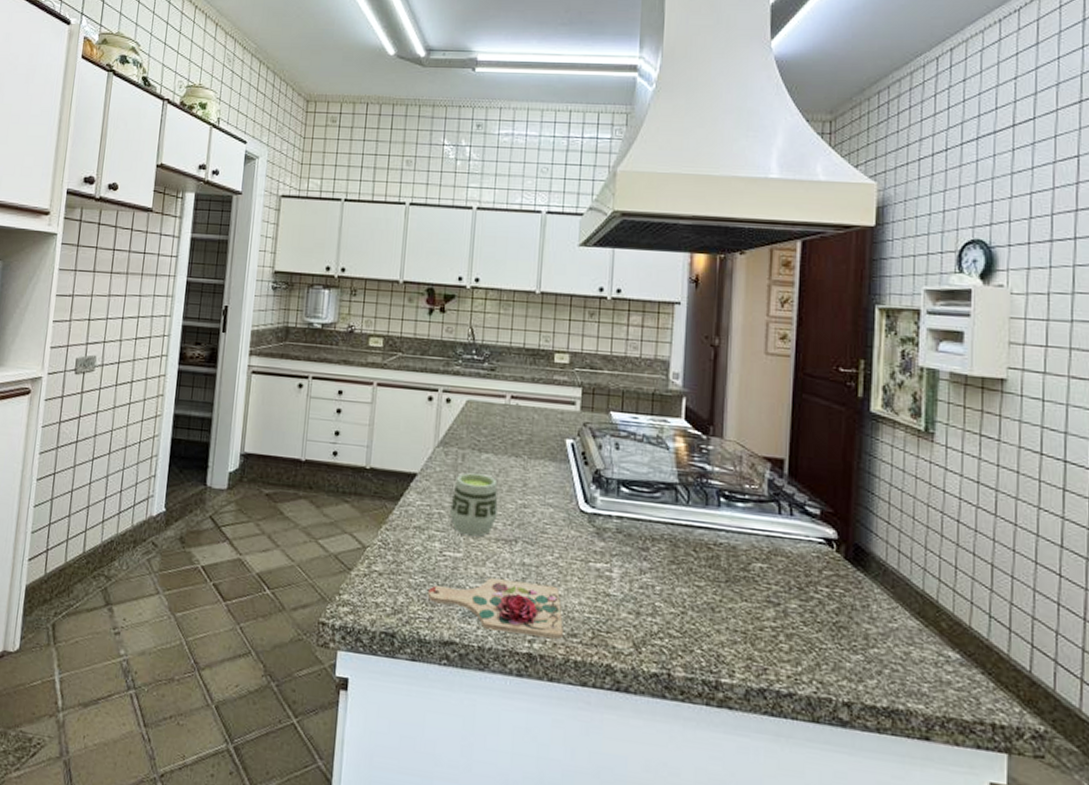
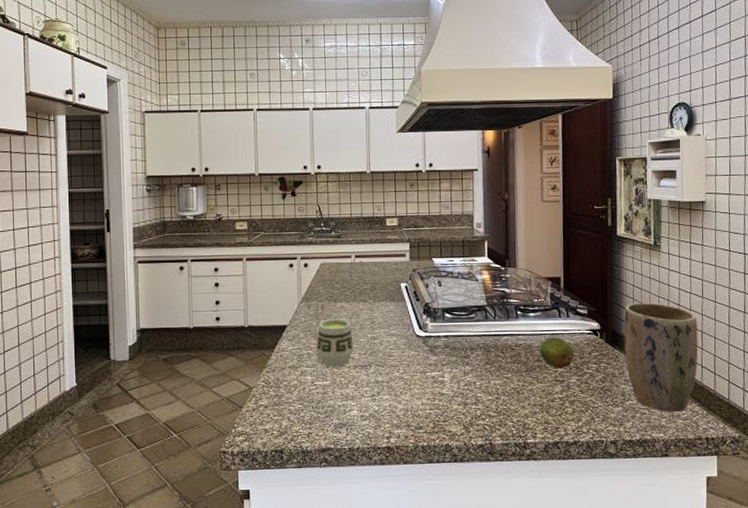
cutting board: present [427,578,563,640] -> none [305,394,412,434]
fruit: none [747,540,797,586] -> present [539,337,574,369]
plant pot: none [871,509,986,678] -> present [624,302,698,413]

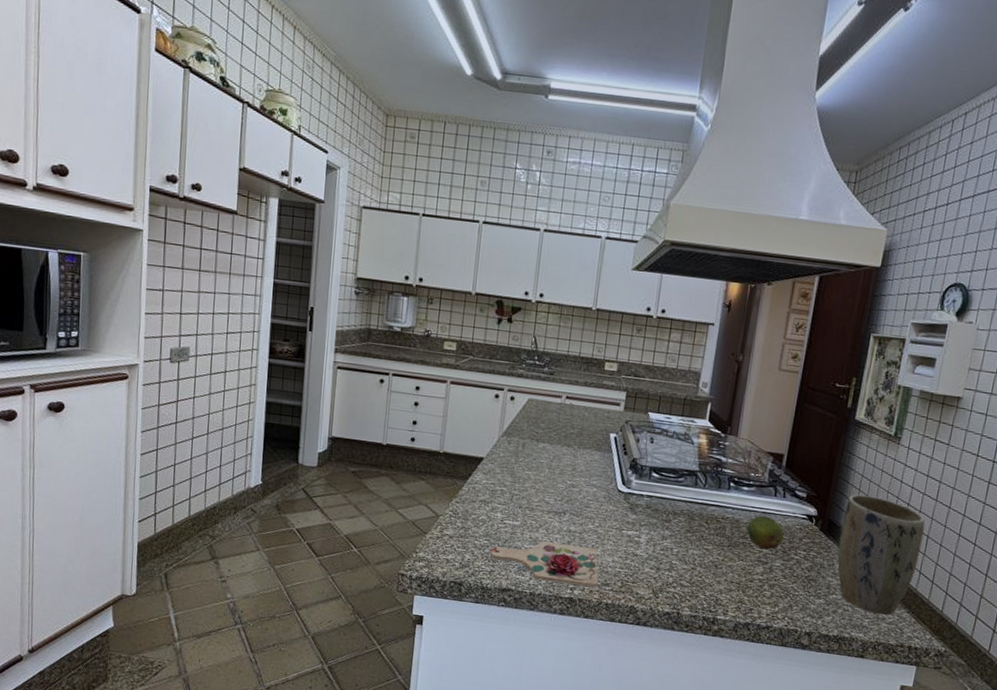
cutting board: none [305,394,412,434] -> present [489,541,599,588]
cup: present [316,319,353,367] -> none [510,458,552,509]

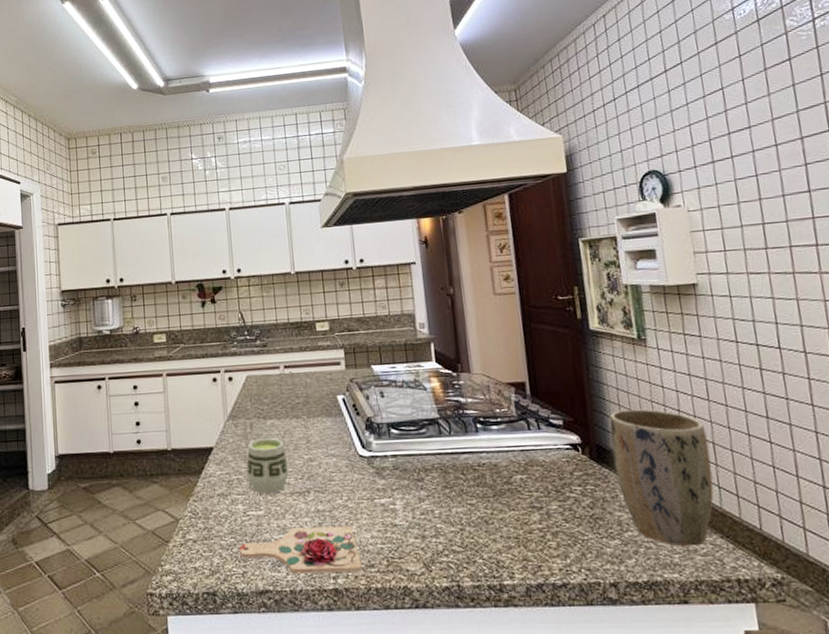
cup: none [510,458,552,509] -> present [247,438,289,494]
fruit: present [746,515,784,550] -> none [507,454,552,493]

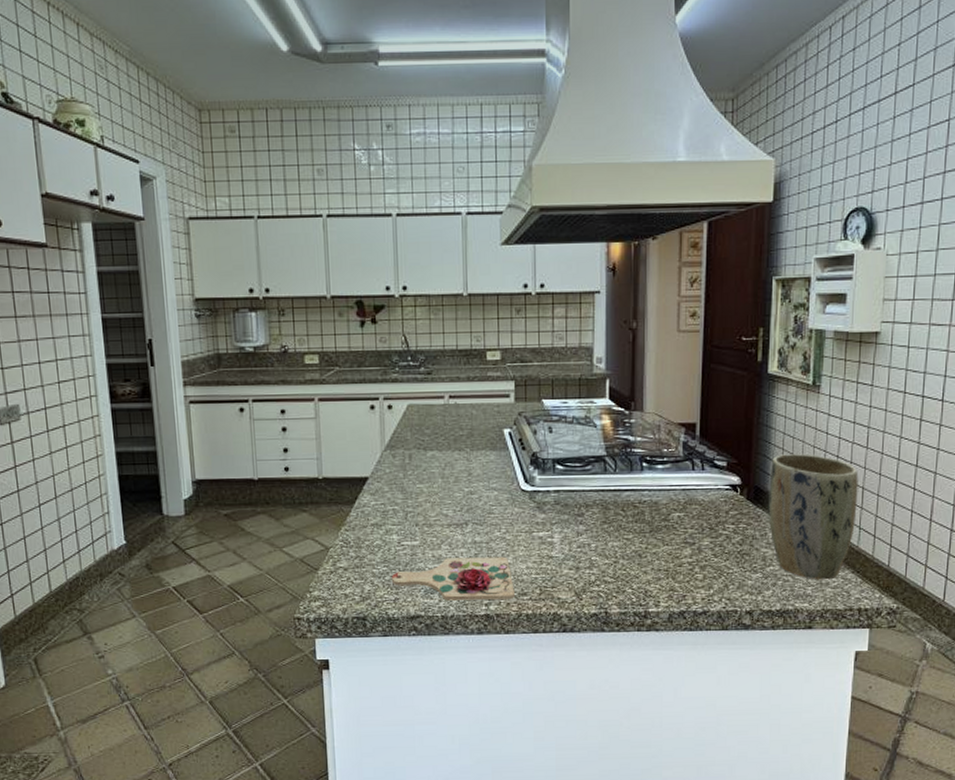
cup: present [247,438,289,494] -> none [403,470,447,525]

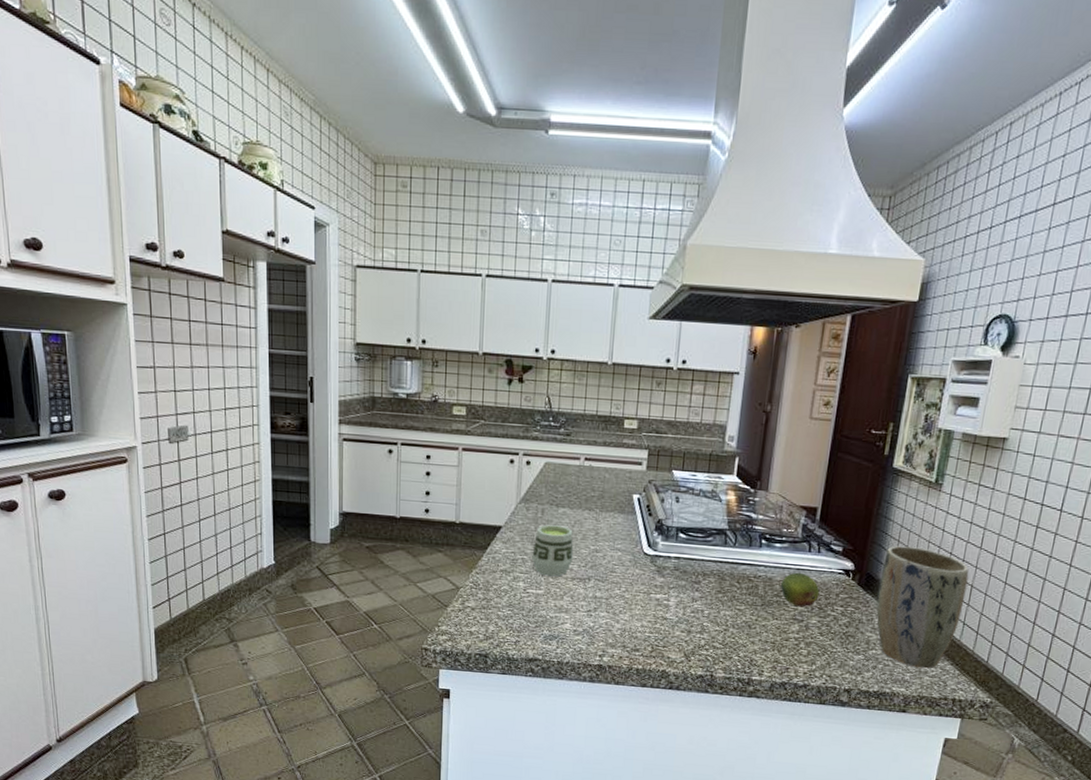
cutting board: present [391,556,515,601] -> none [514,609,628,654]
cup: none [403,470,447,525] -> present [532,525,574,577]
fruit: none [667,493,708,529] -> present [780,572,820,607]

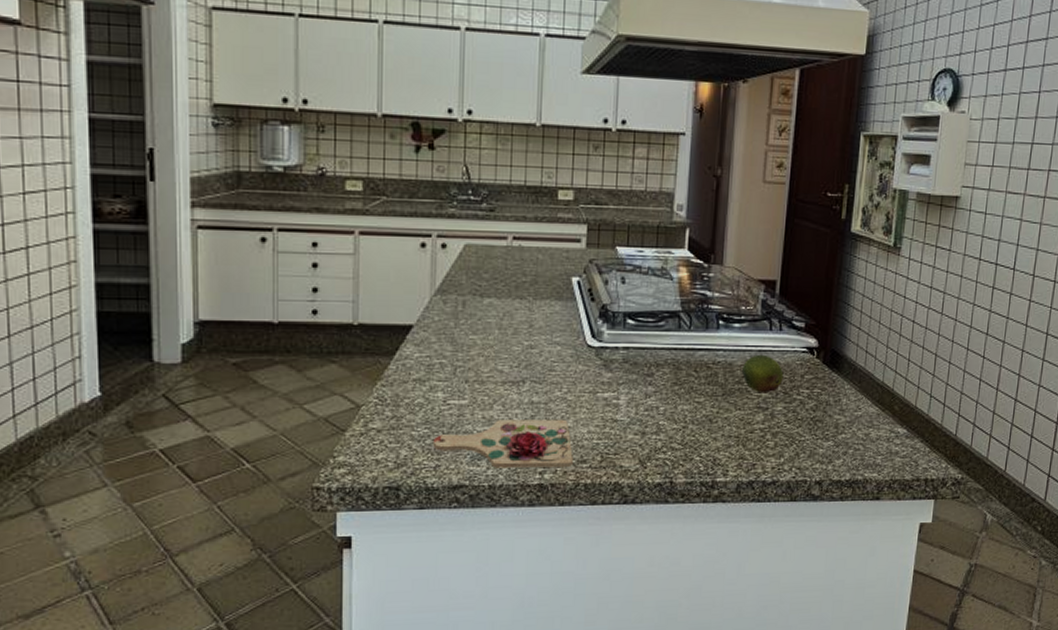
cutting board: none [514,609,628,654] -> present [432,419,573,468]
cup: present [532,525,574,577] -> none [452,319,503,382]
plant pot: present [876,546,969,669] -> none [843,317,933,449]

